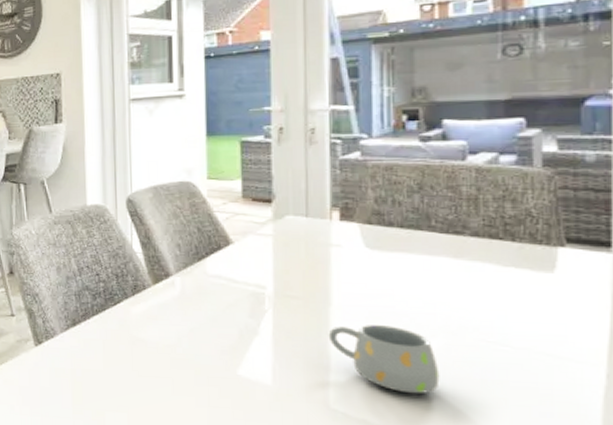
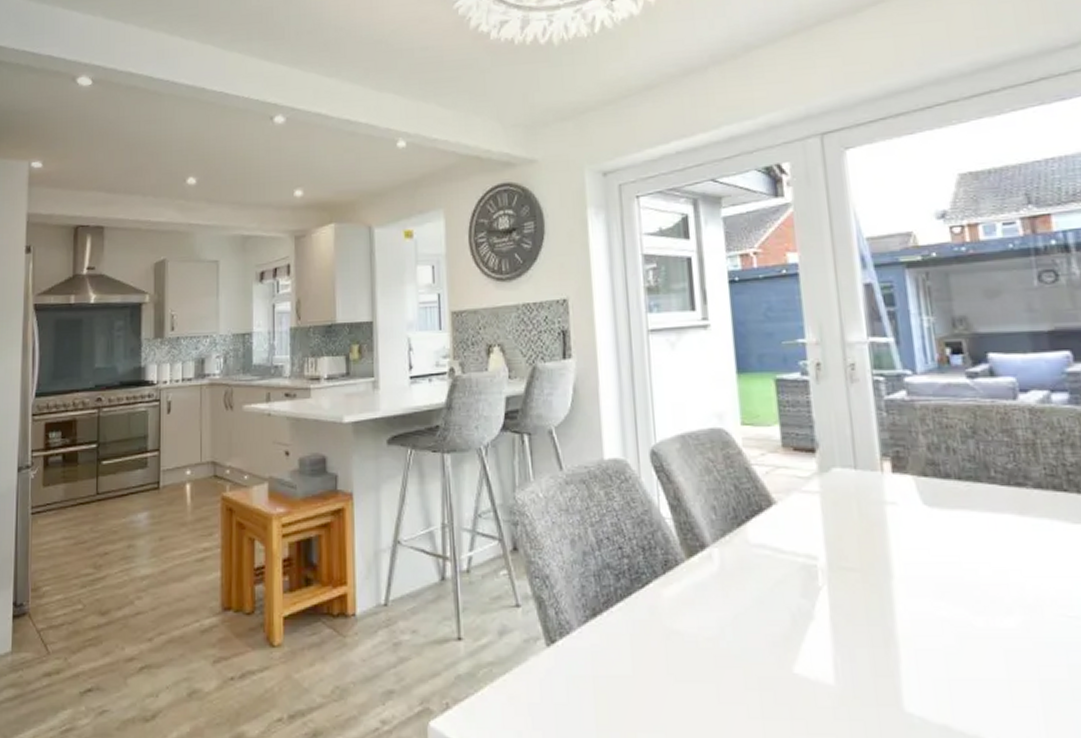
mug: present [328,325,440,394] -> none [893,601,1024,688]

